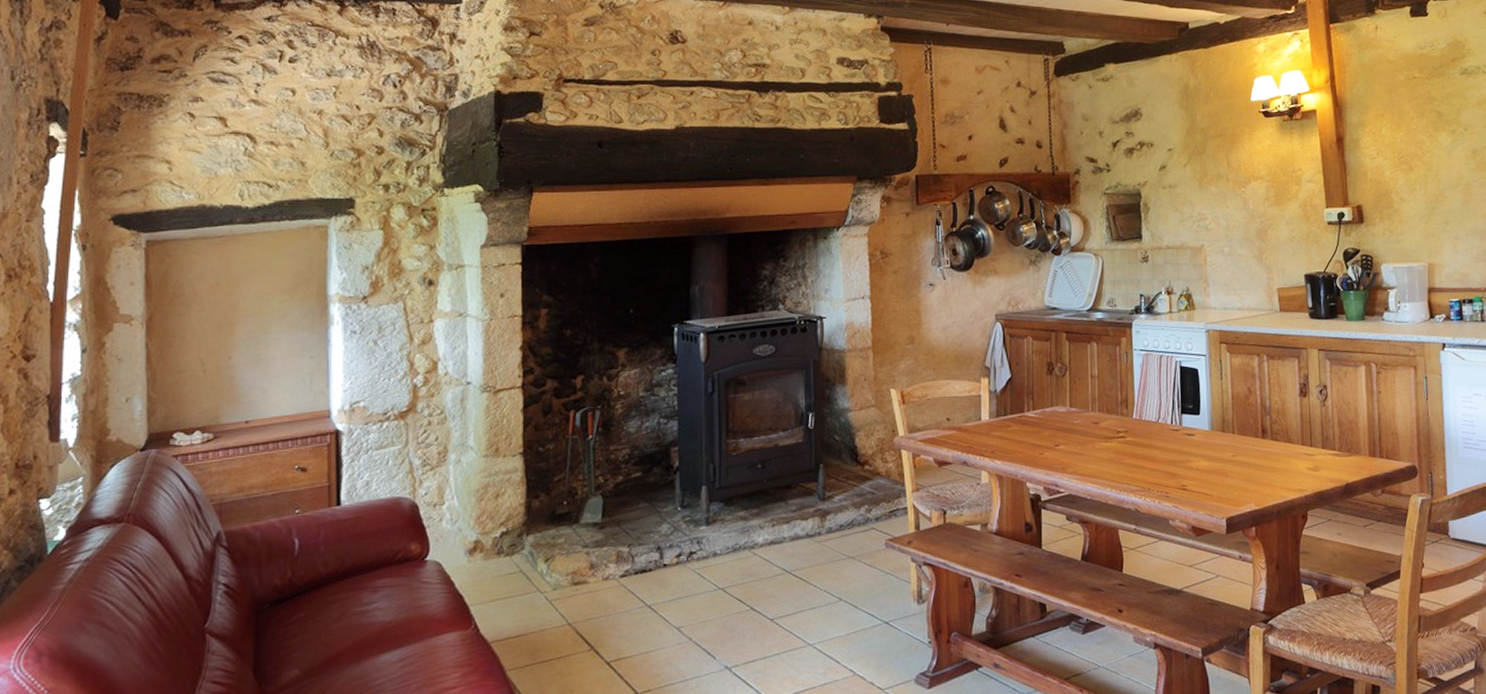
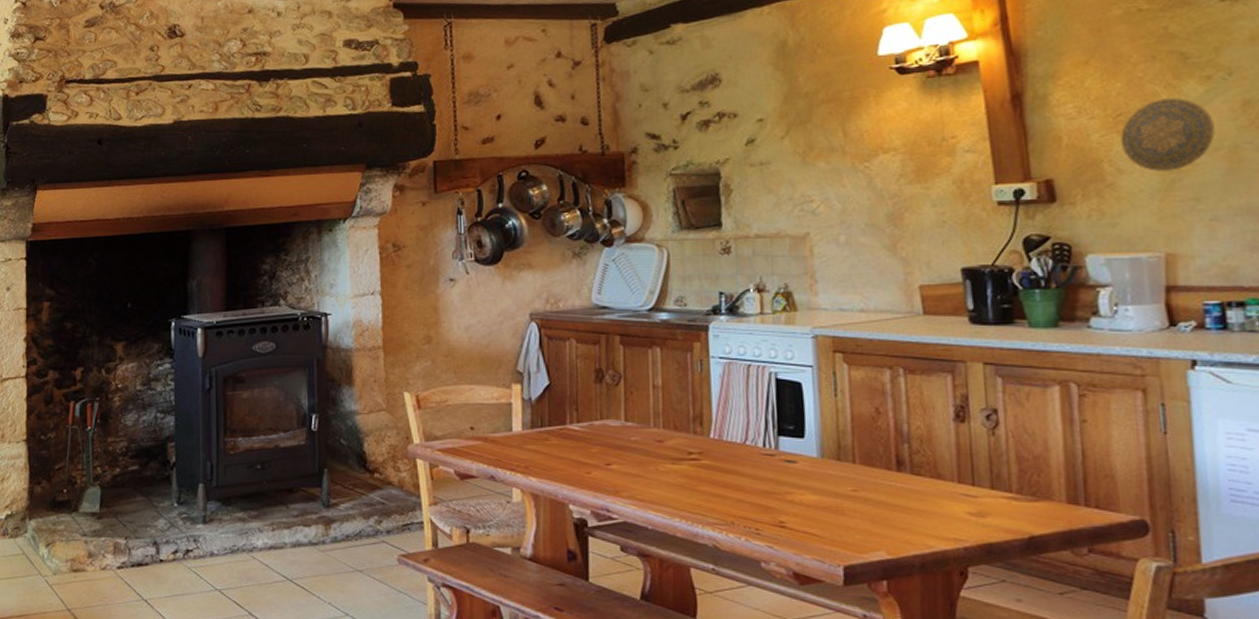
decorative plate: none [1403,146,1457,201] -> present [1121,98,1215,172]

